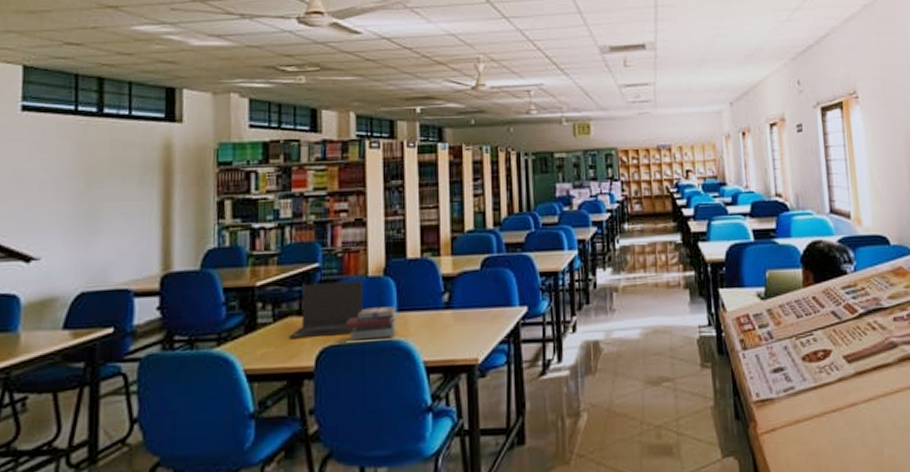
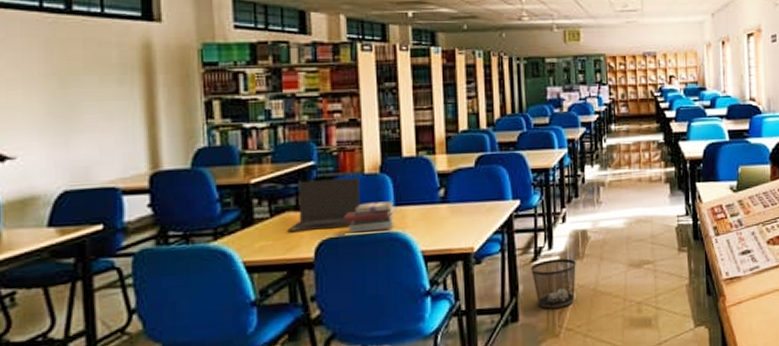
waste bin: none [539,373,588,431] -> present [531,258,576,309]

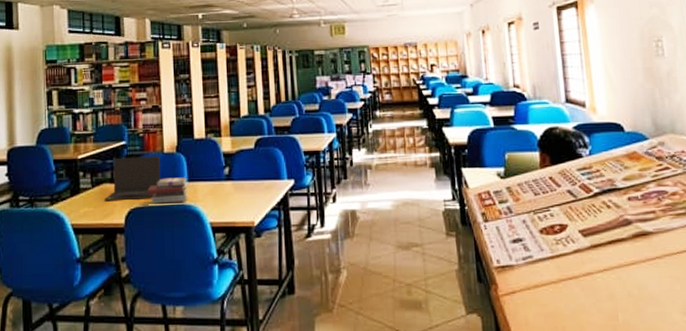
waste bin: present [531,258,576,309] -> none [305,236,347,284]

